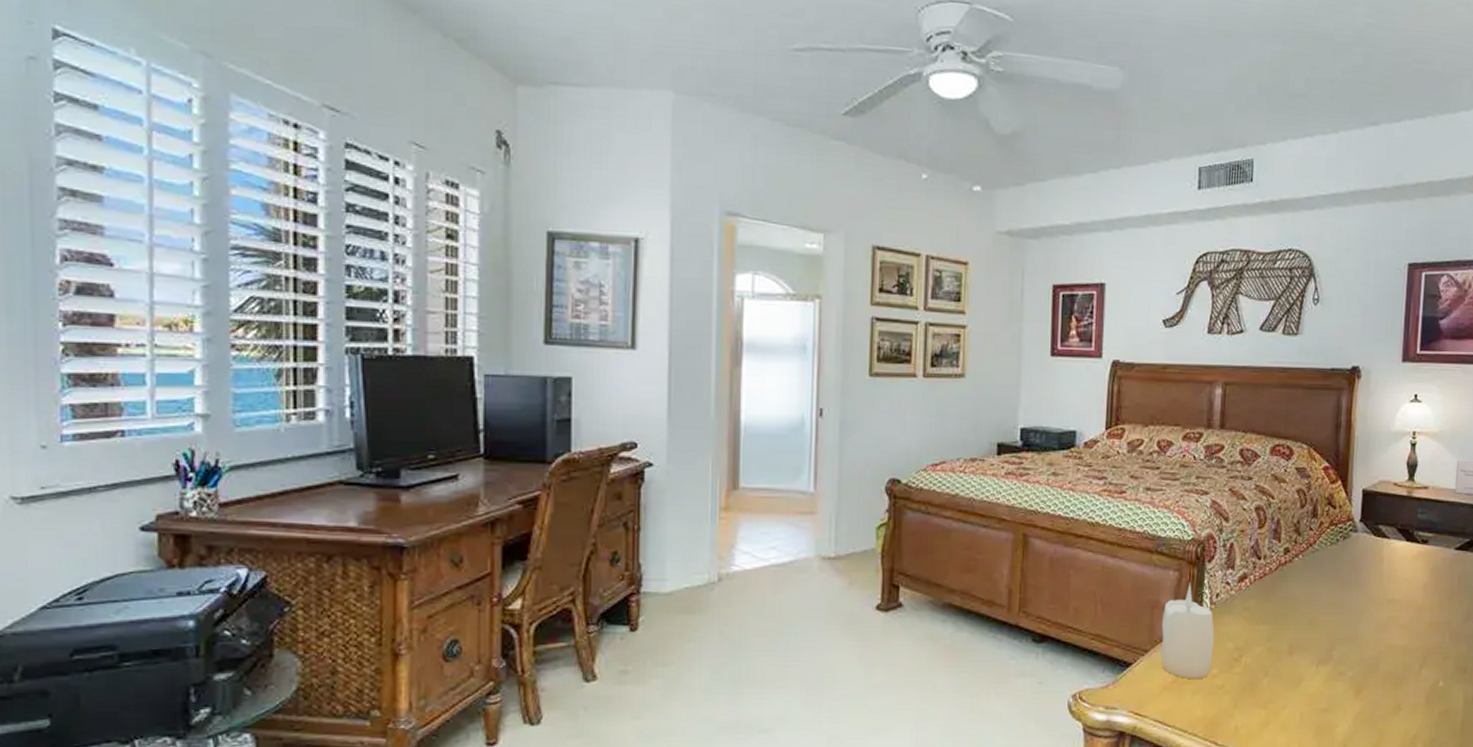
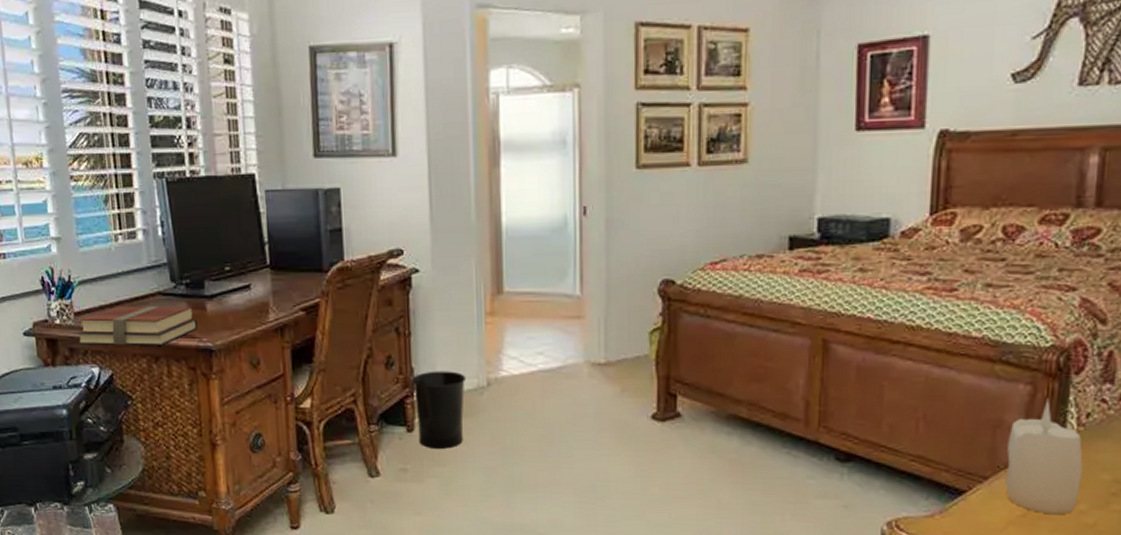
books: none [220,496,387,542] -> present [77,306,197,345]
waste bin: none [638,567,697,647] -> present [412,371,467,449]

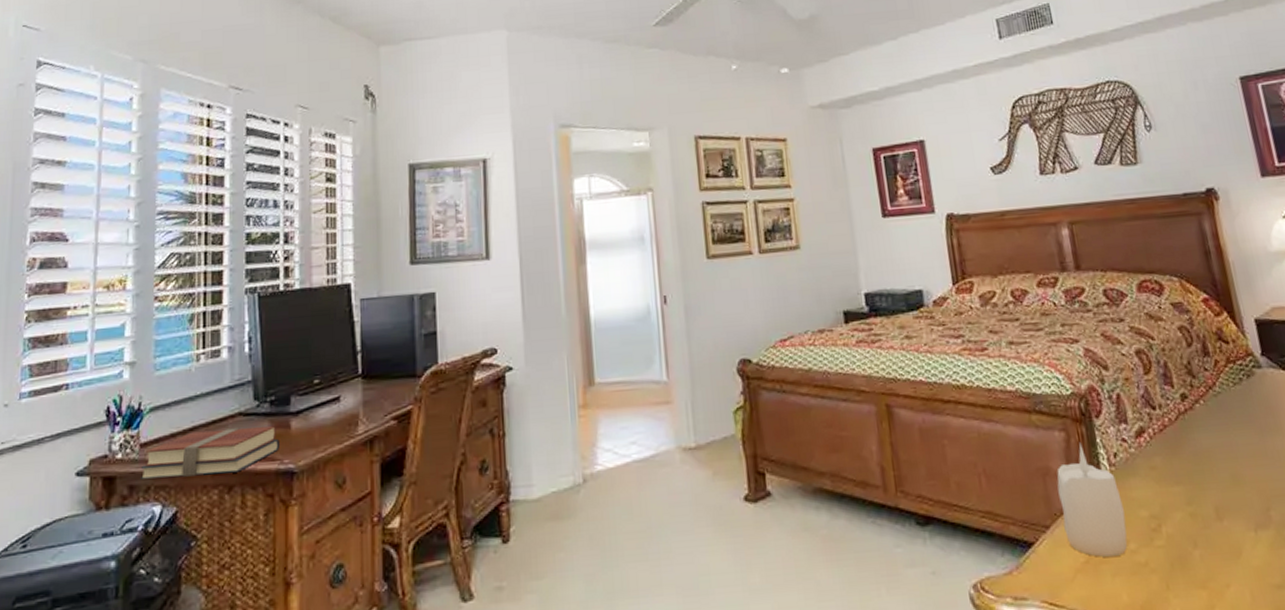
waste bin: present [412,371,467,449] -> none [507,470,563,559]

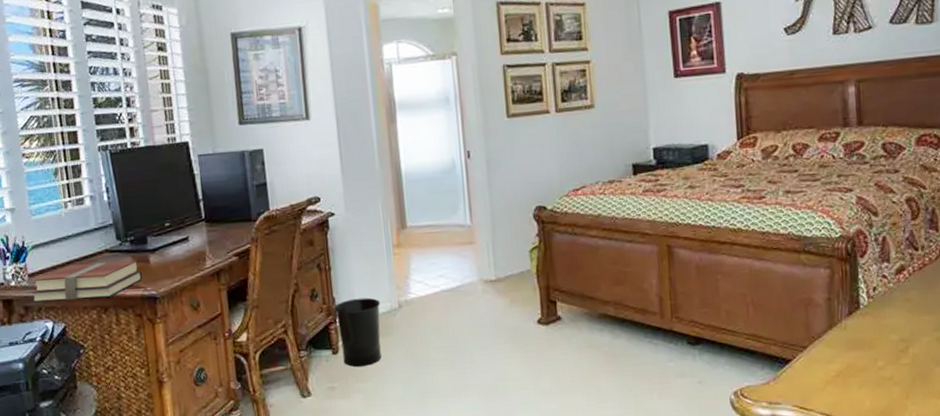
waste bin: none [507,470,563,559] -> present [334,297,382,367]
candle: present [1056,443,1128,557] -> none [818,278,877,372]

